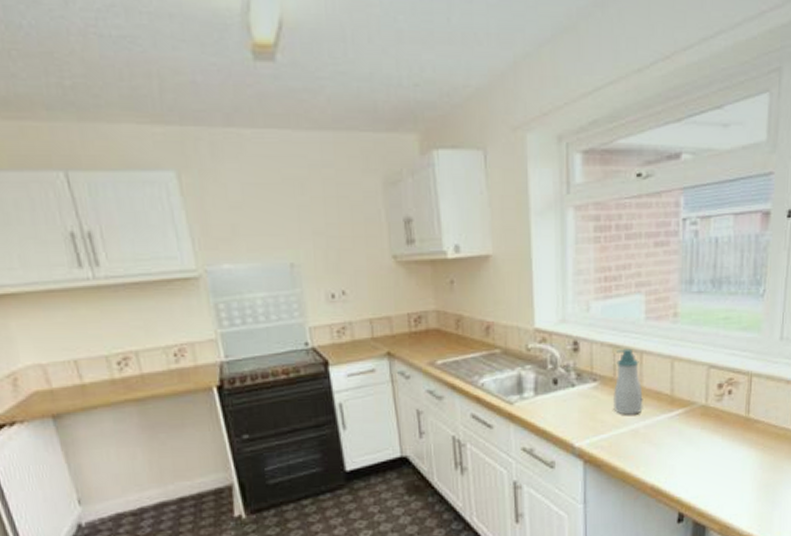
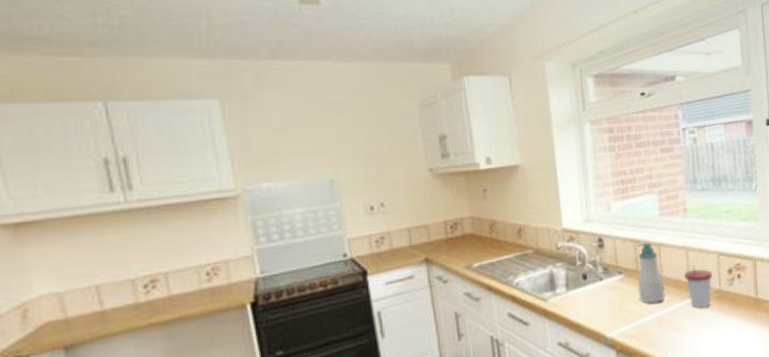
cup: none [667,377,699,425] -> present [684,265,712,309]

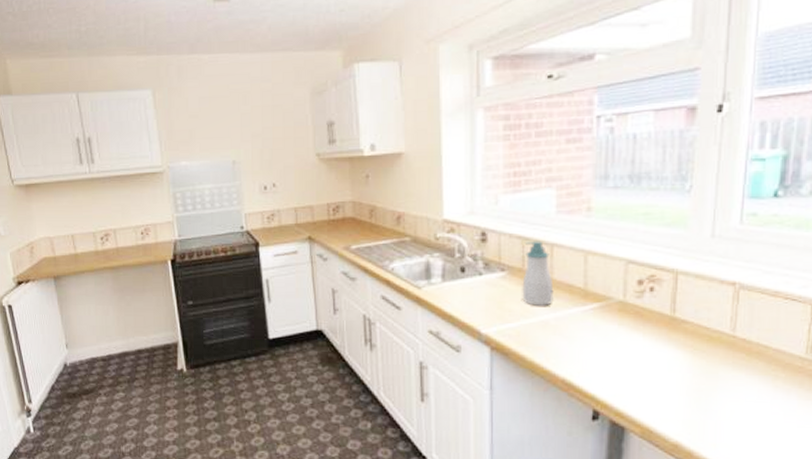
cup: present [684,265,712,309] -> none [580,271,615,320]

